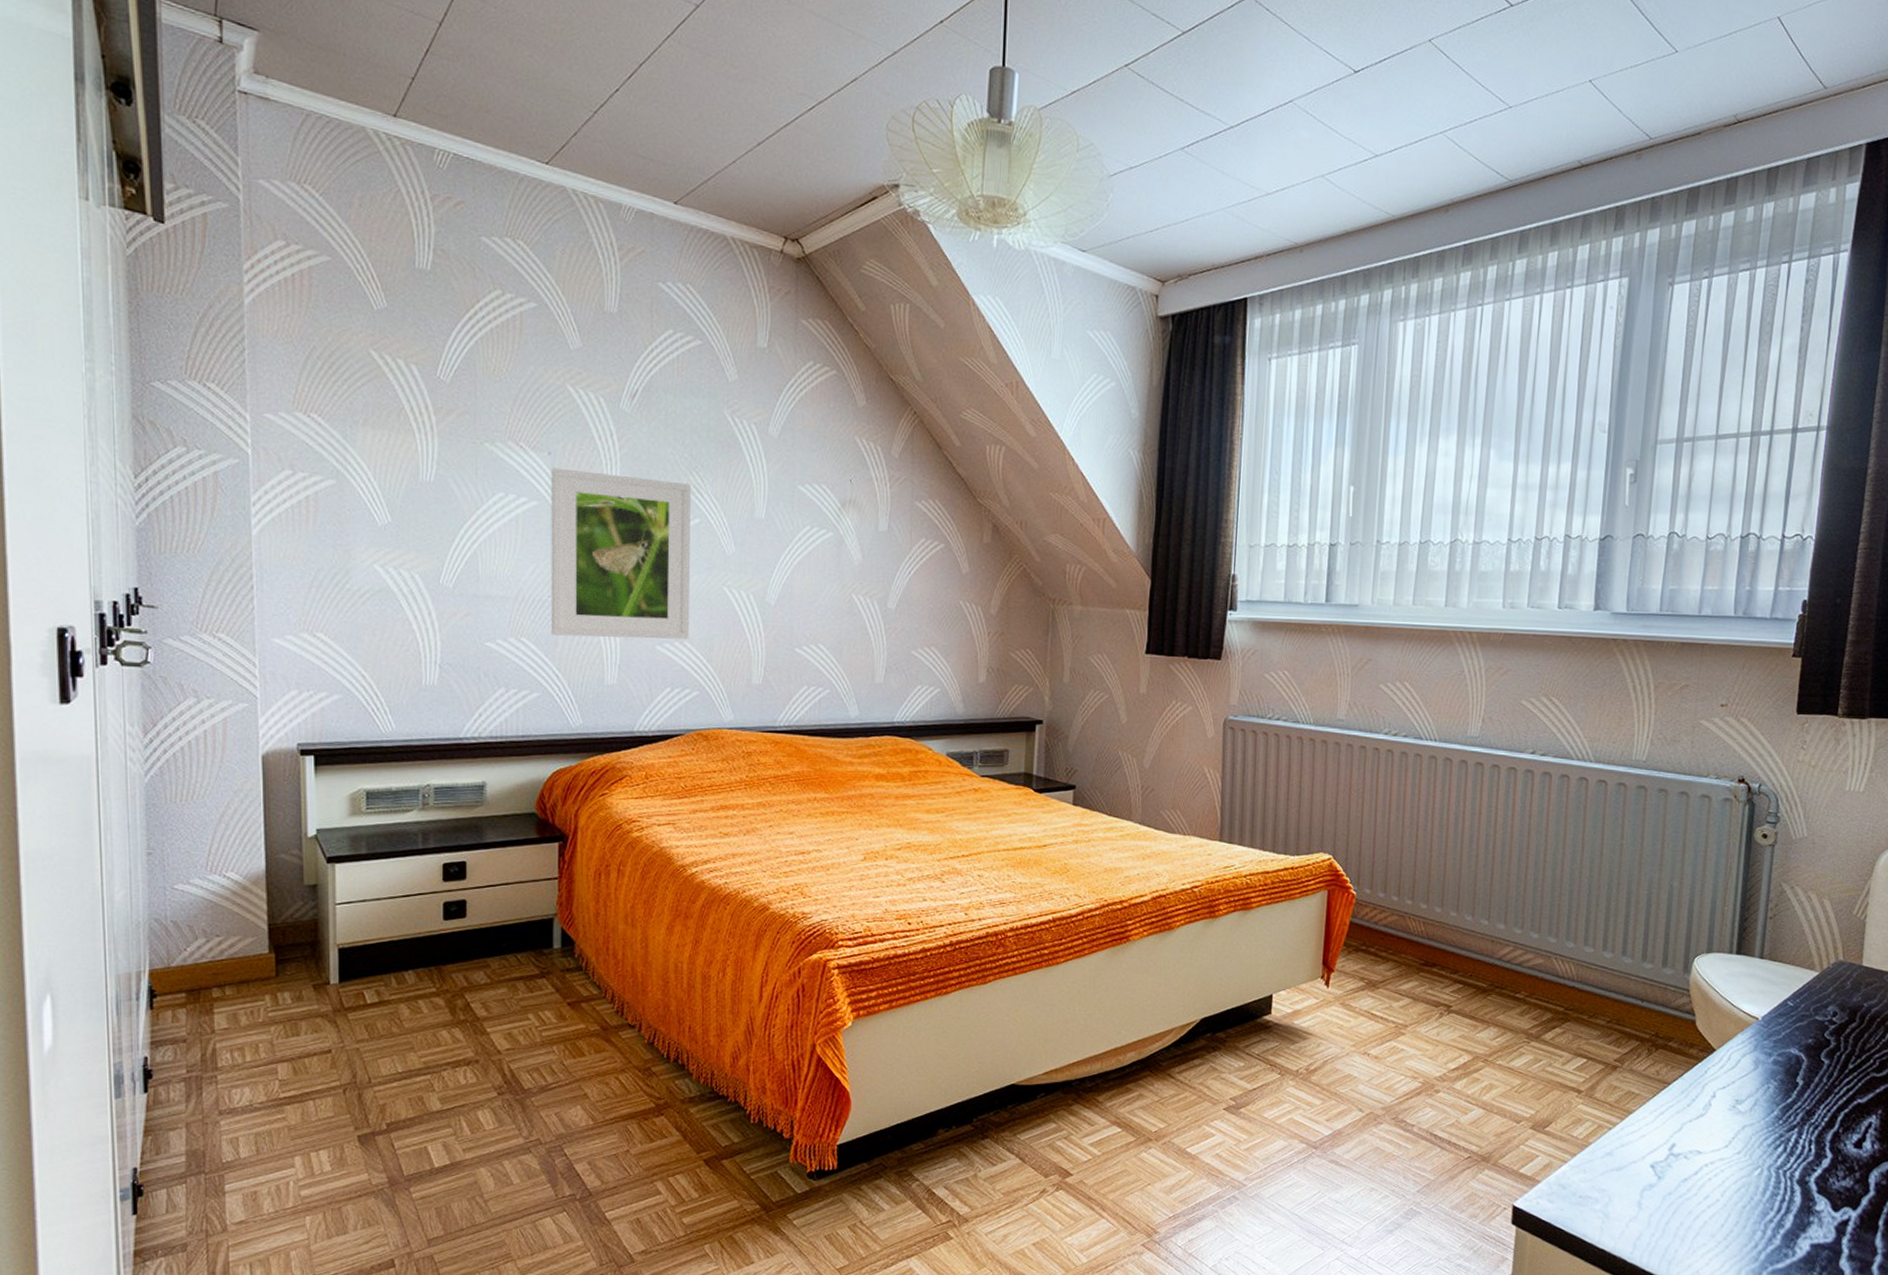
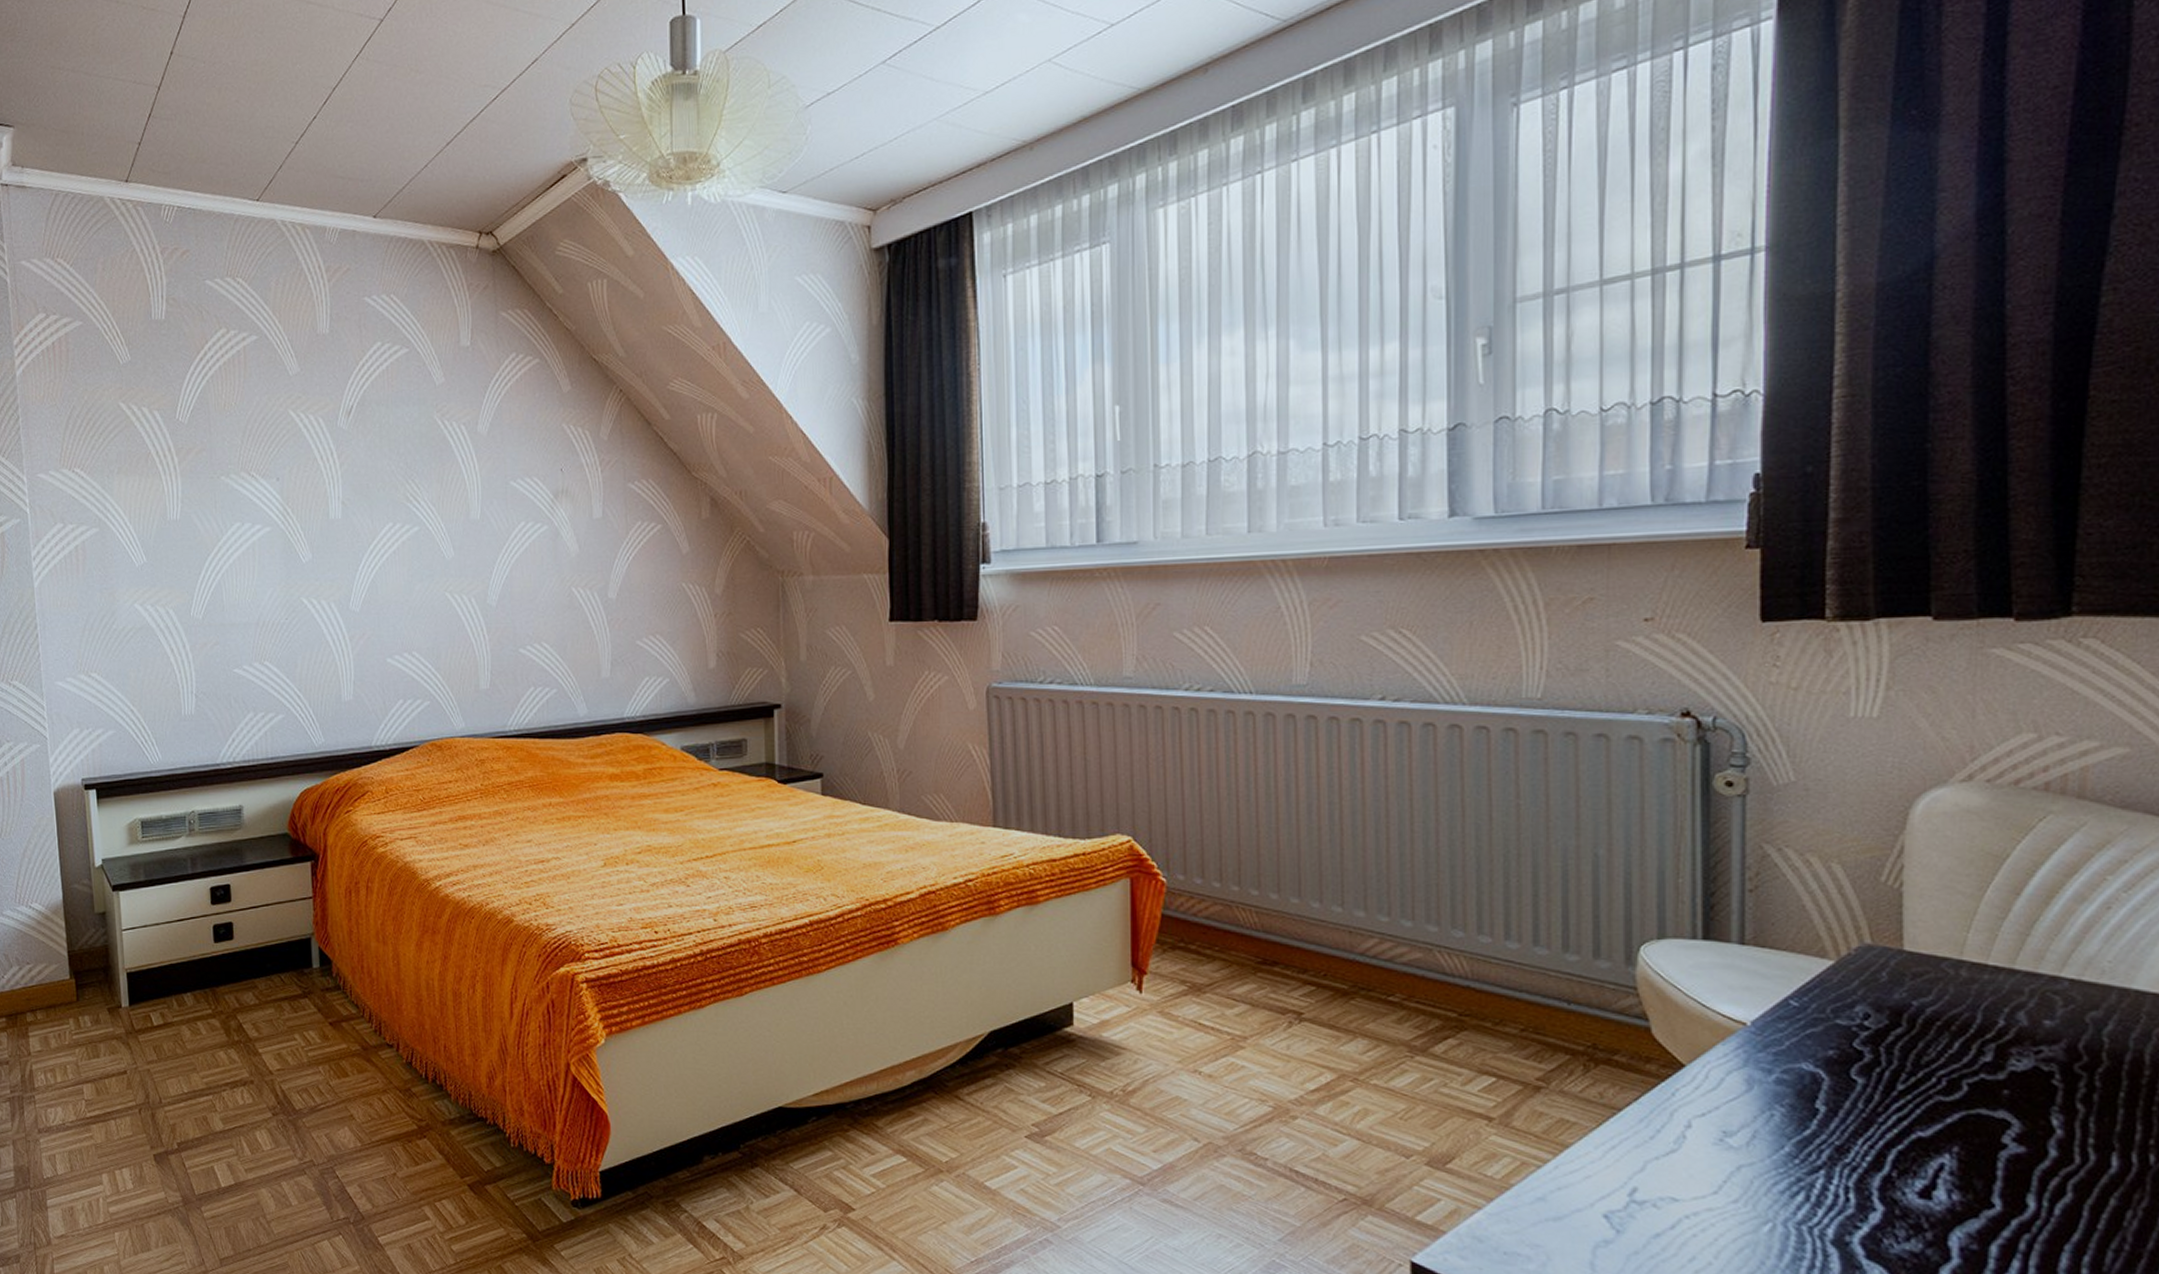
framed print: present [550,467,691,640] -> none [280,492,417,657]

